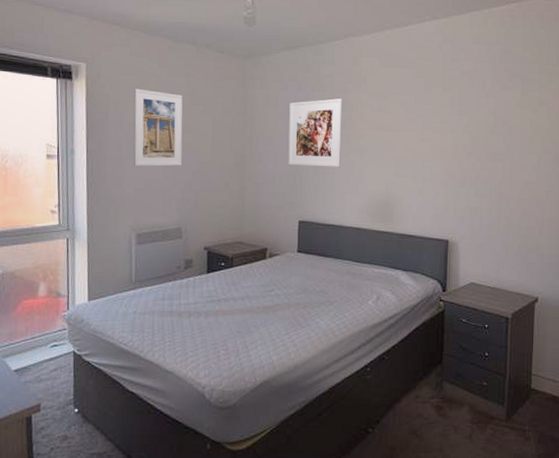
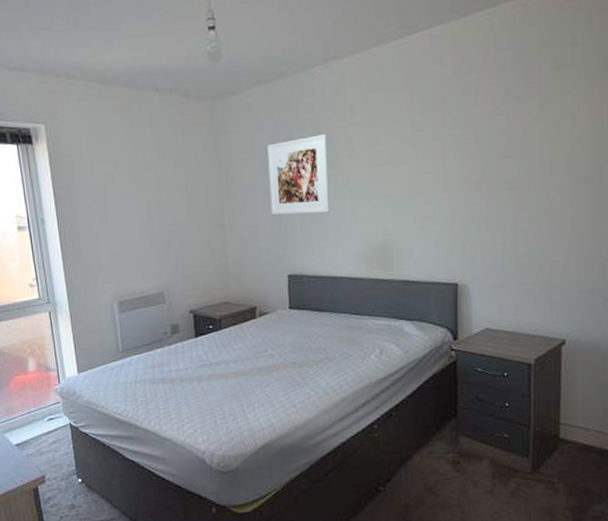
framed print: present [133,88,183,167] -> none [98,146,157,231]

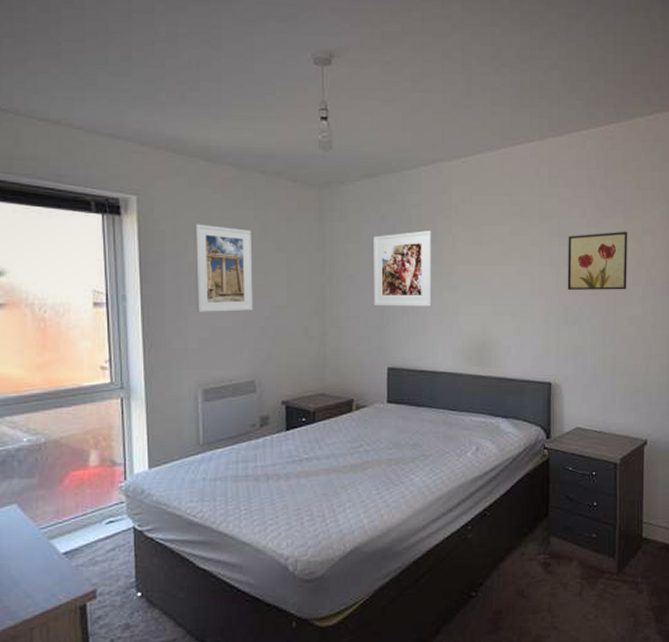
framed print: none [98,146,157,231] -> present [195,224,253,313]
wall art: none [474,116,544,186] -> present [567,231,628,290]

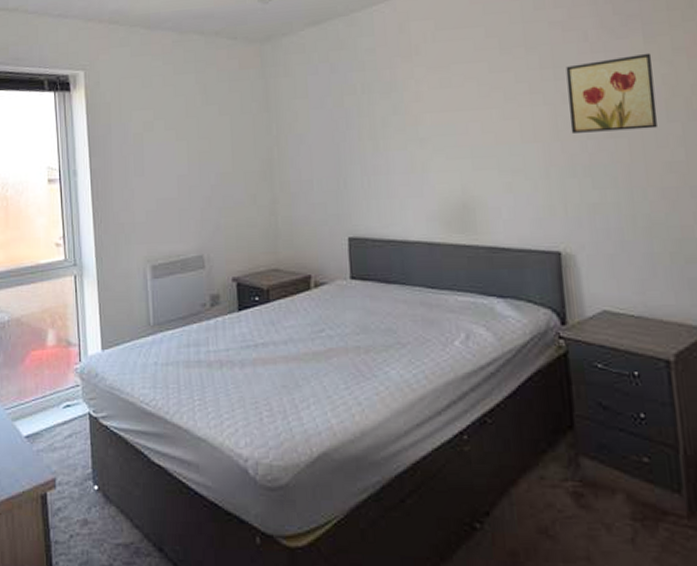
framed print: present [195,224,253,313] -> none [138,92,198,185]
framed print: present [373,231,432,307] -> none [322,77,397,168]

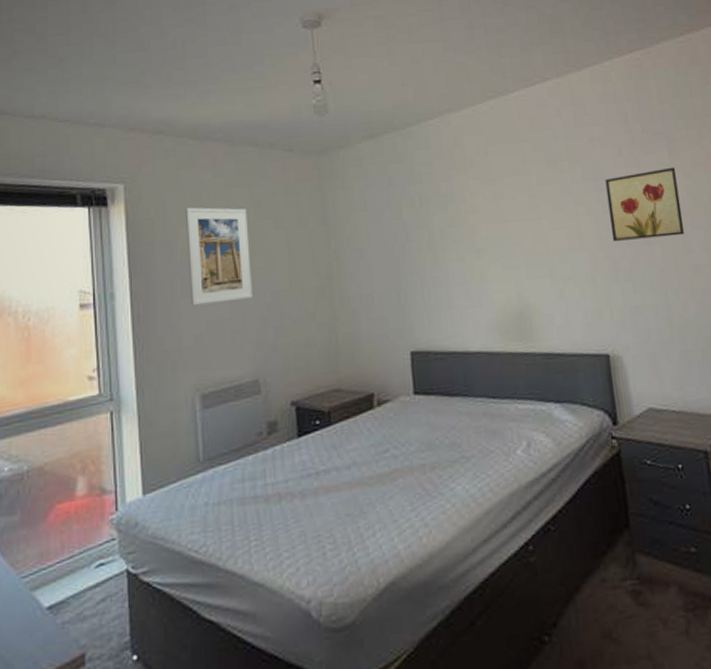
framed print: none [138,92,198,185] -> present [186,207,252,306]

